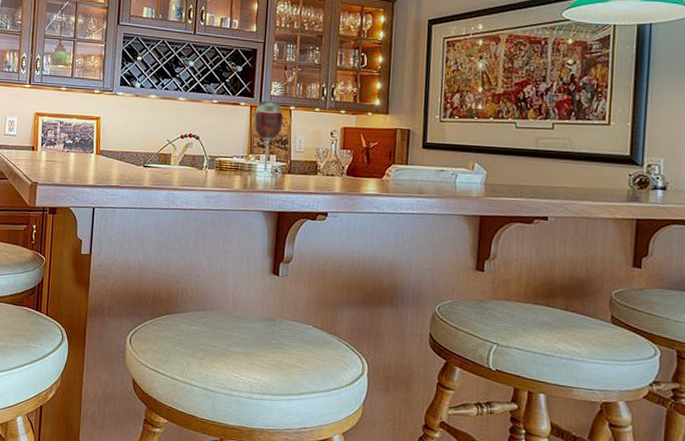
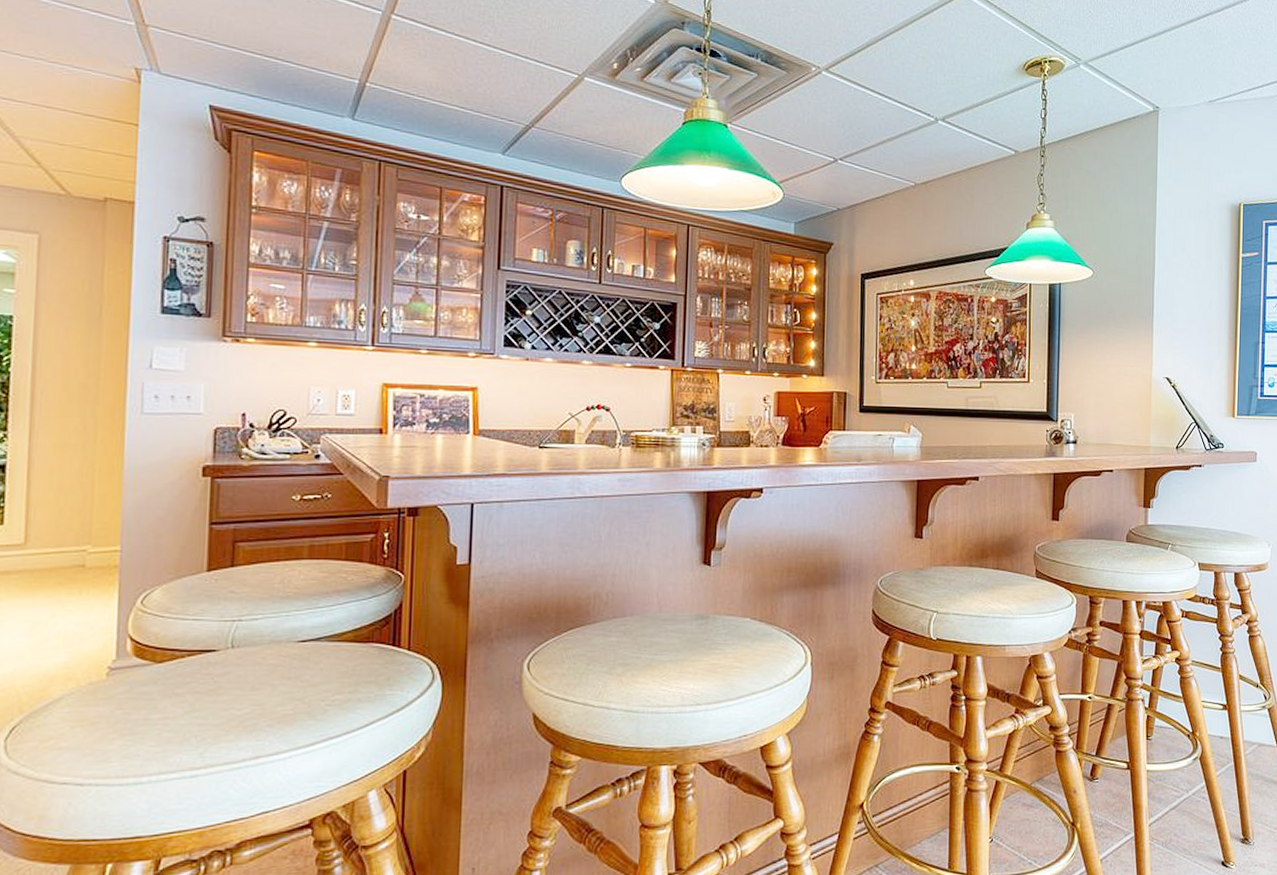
wineglass: present [253,100,284,178] -> none [676,363,711,453]

